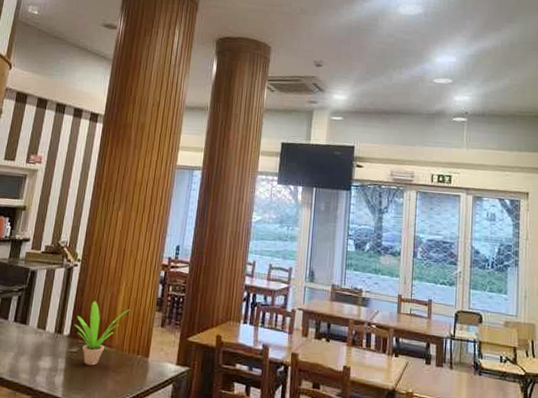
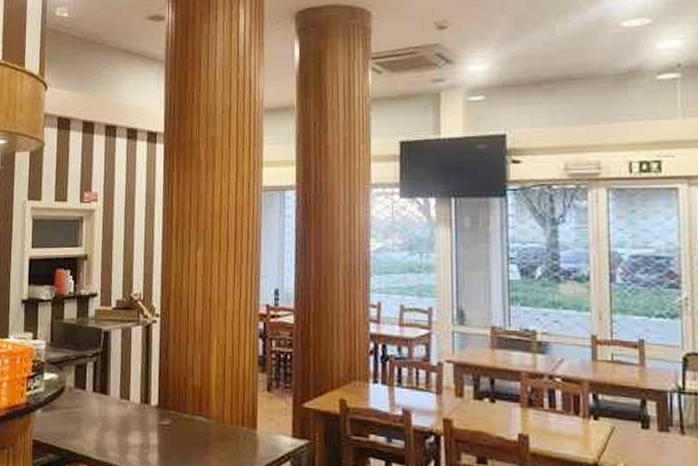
potted plant: present [73,300,129,366] -> none [161,363,226,441]

